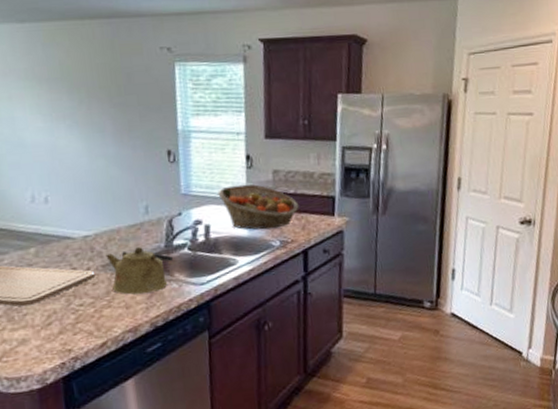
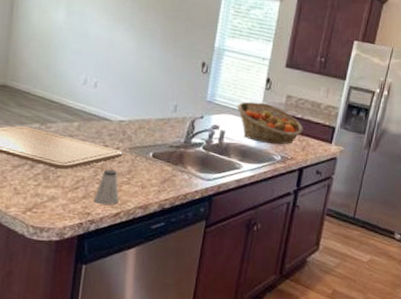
saltshaker: none [72,294,102,337] -> present [94,169,119,206]
kettle: present [105,247,173,295] -> none [134,138,189,179]

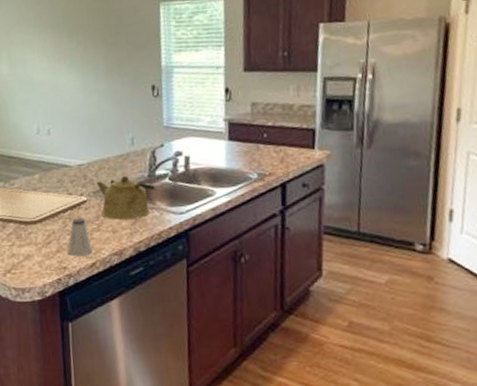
kettle: none [134,138,189,179] -> present [96,176,155,220]
fruit basket: present [237,101,303,145] -> none [197,116,278,162]

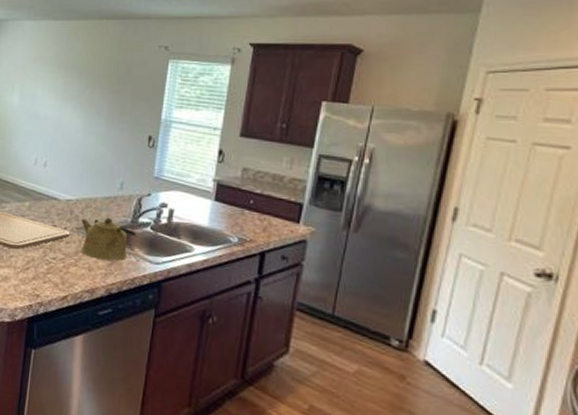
saltshaker: present [68,218,92,257] -> none [43,250,67,288]

